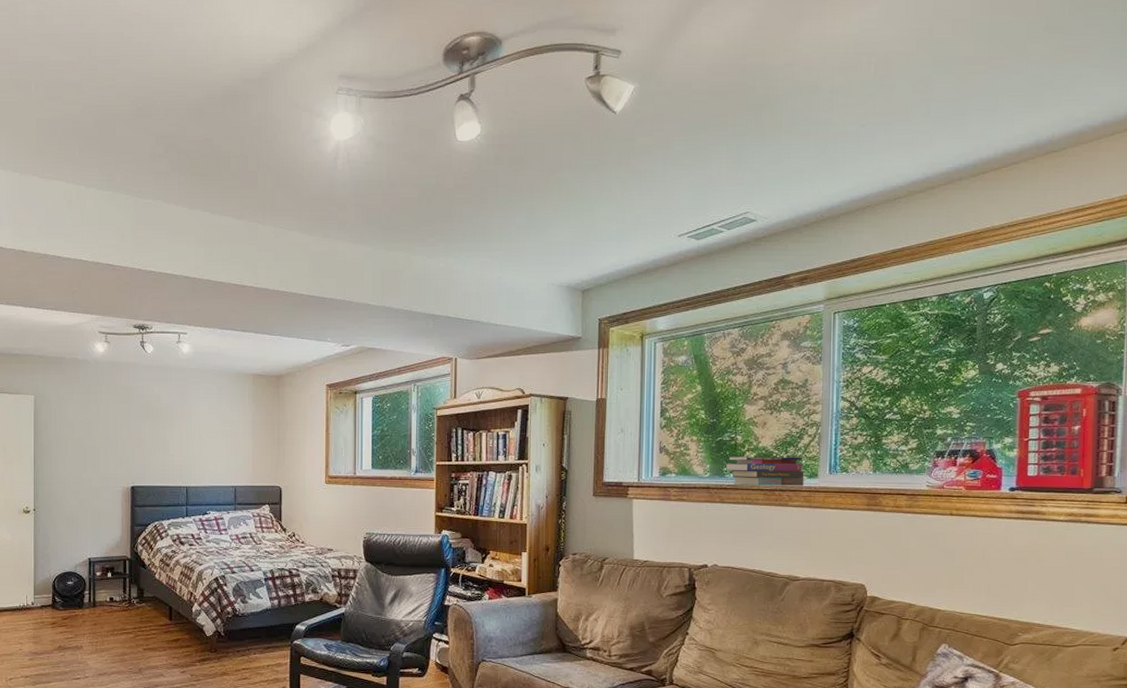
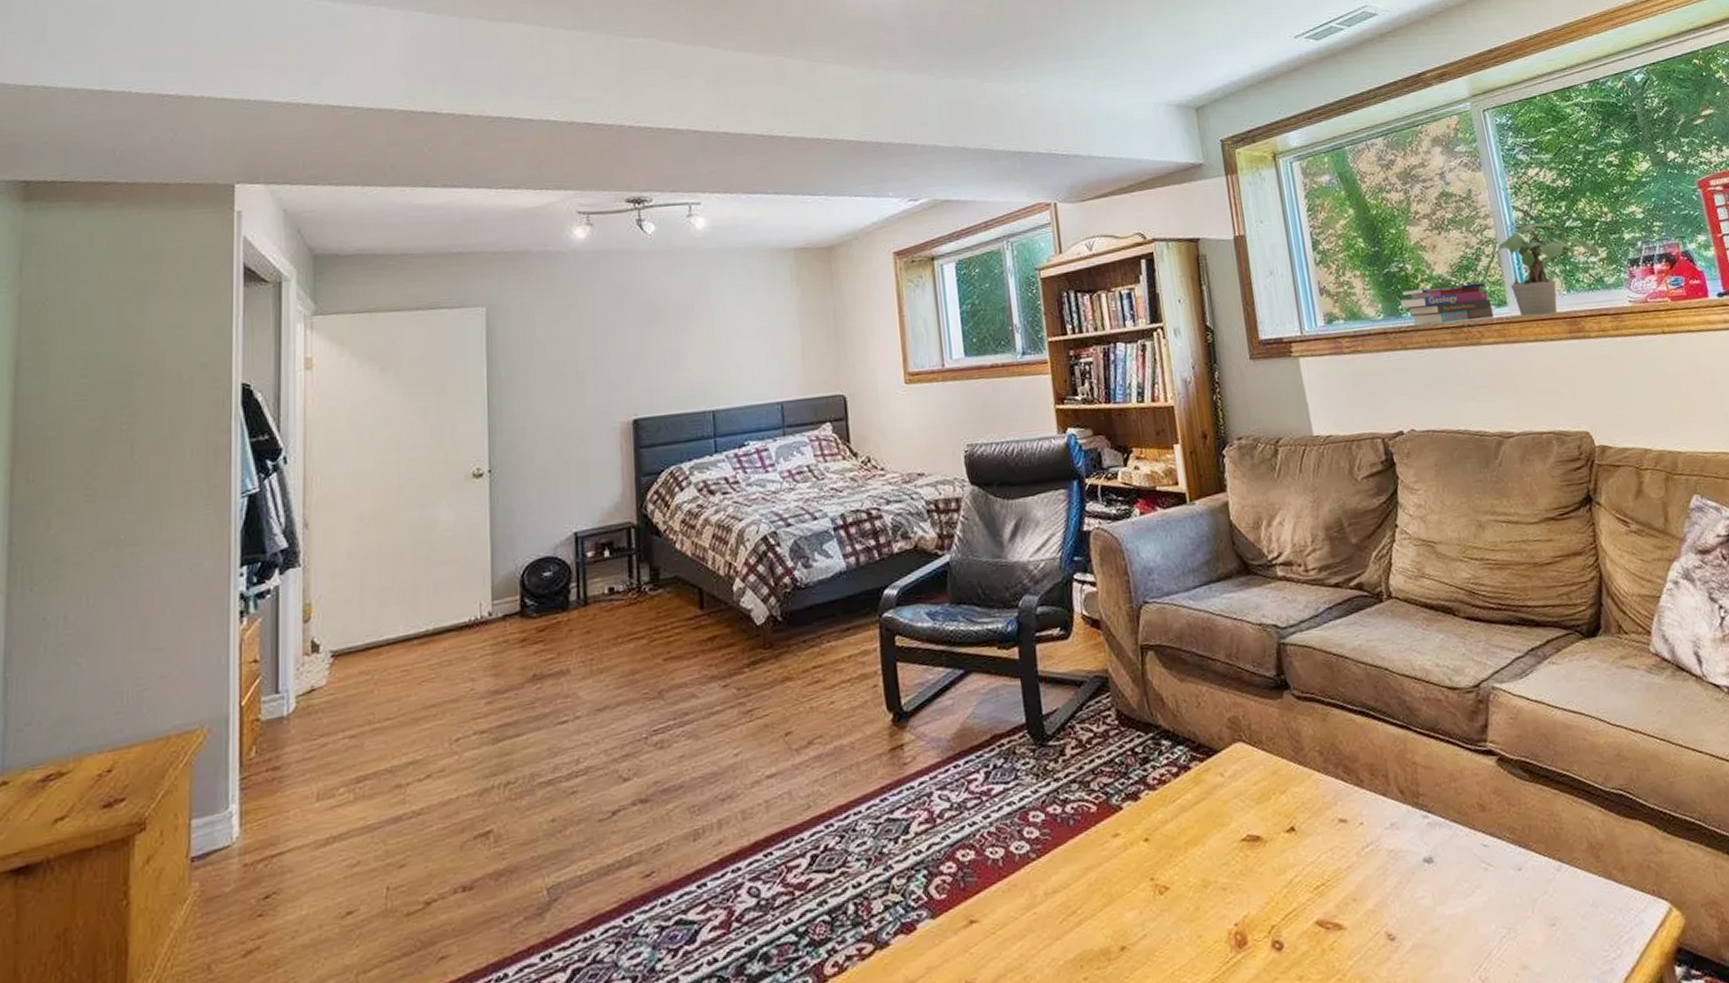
potted plant: none [820,412,911,488] -> present [1498,222,1602,317]

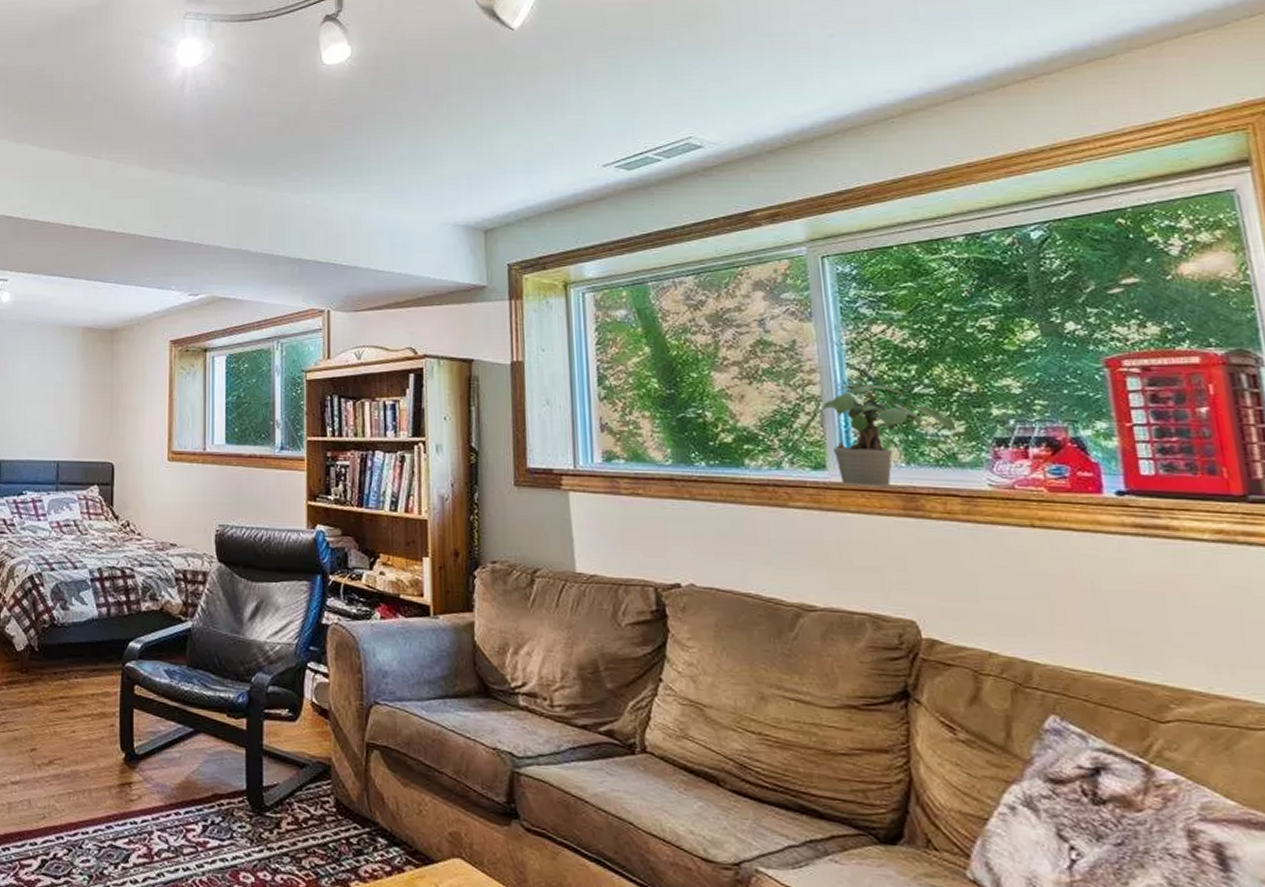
books: present [1400,282,1494,325] -> none [694,439,808,480]

